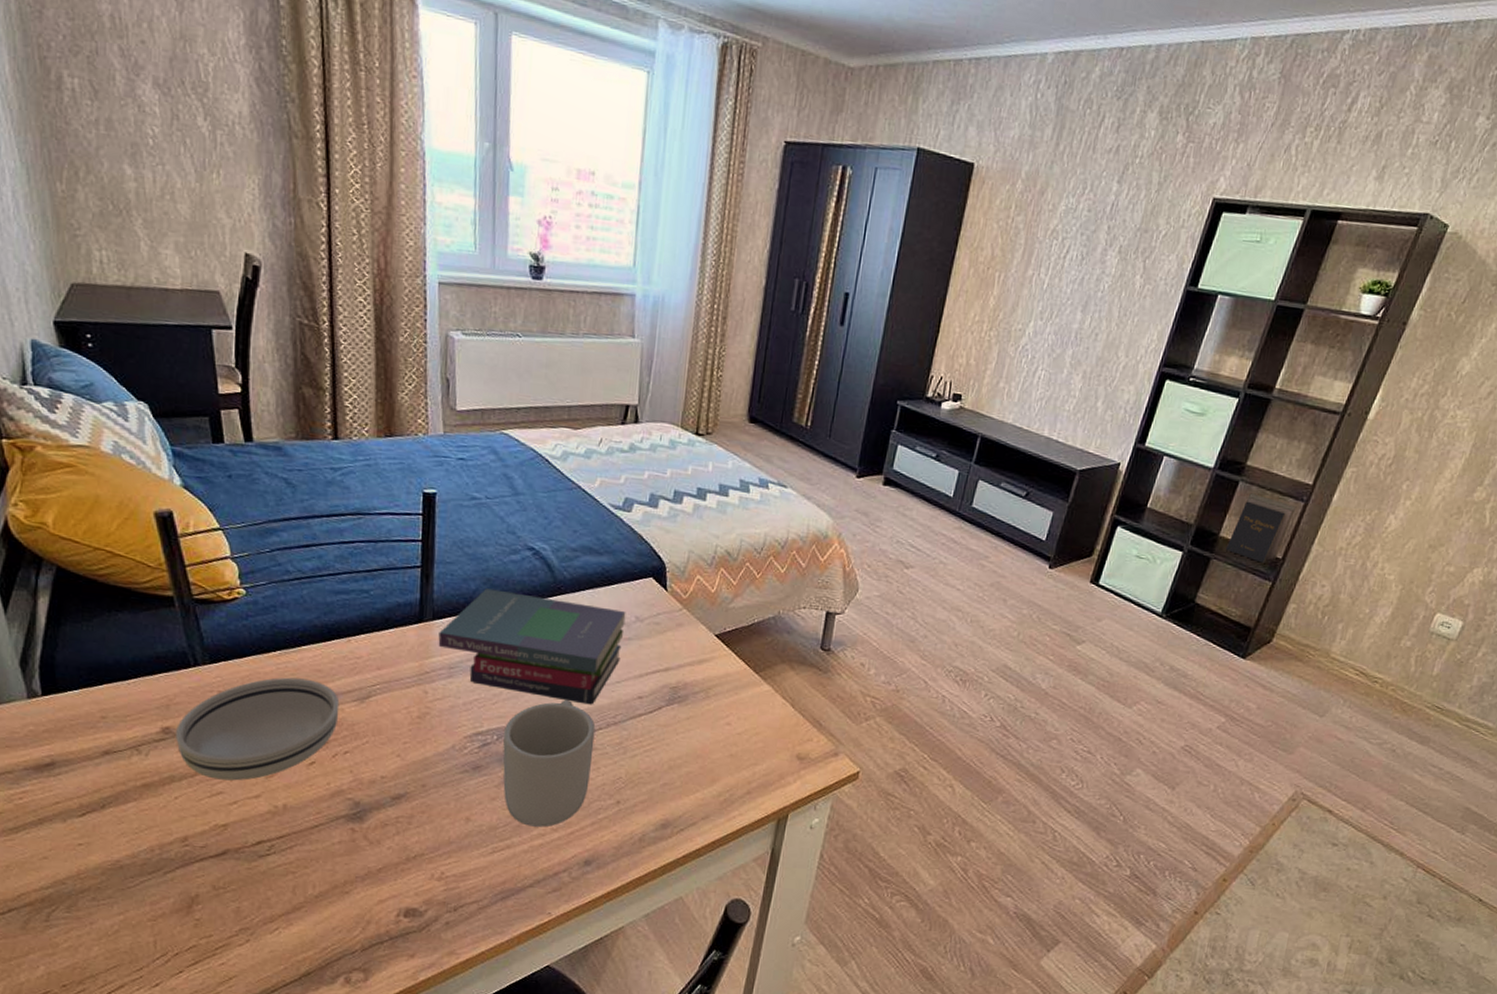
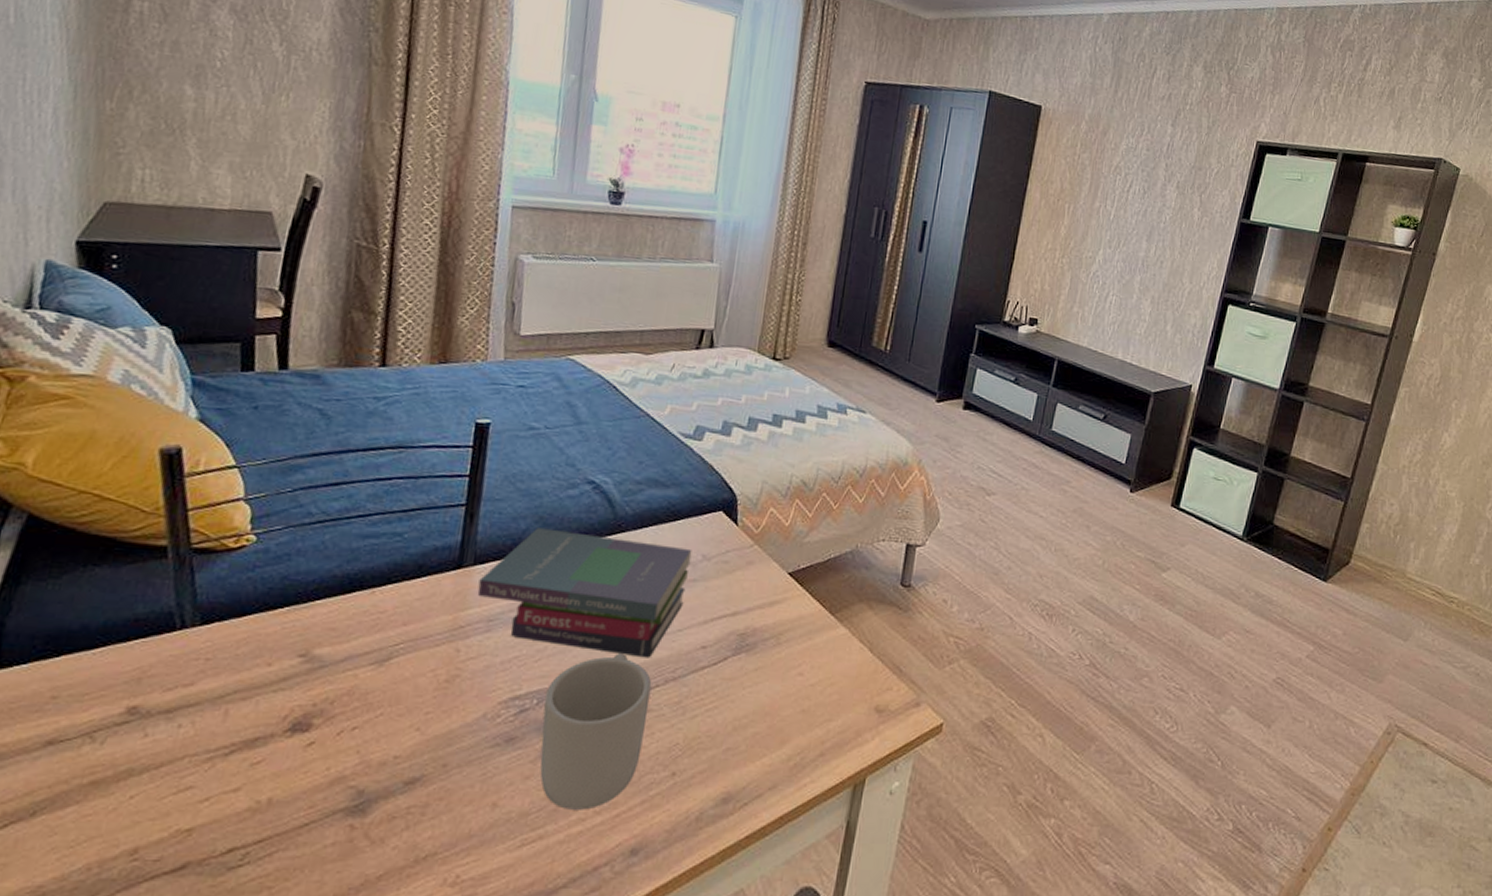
bowl: present [175,677,340,781] -> none [142,638,354,771]
books: present [1225,493,1297,563] -> none [1297,413,1359,483]

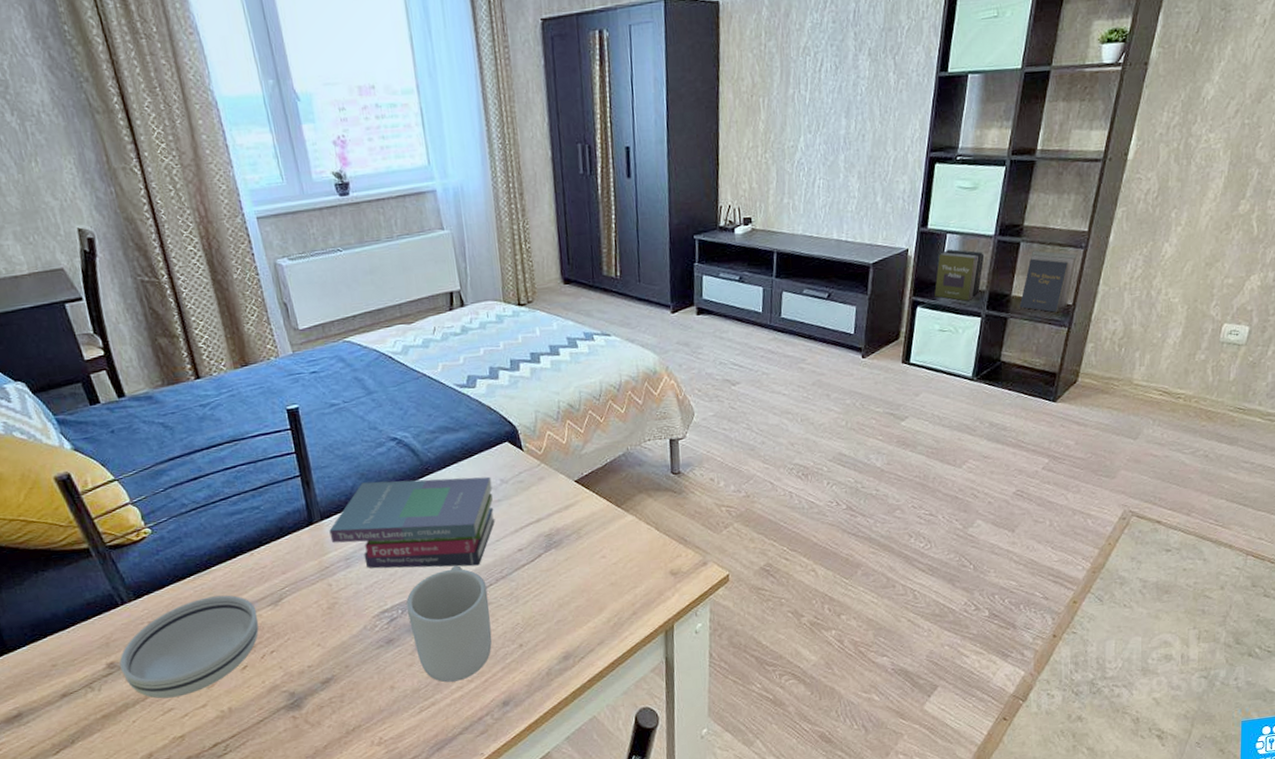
bowl: none [142,638,354,771] -> present [119,595,259,699]
books: none [1213,394,1268,452] -> present [934,249,985,301]
books: none [1297,413,1359,483] -> present [1019,250,1078,313]

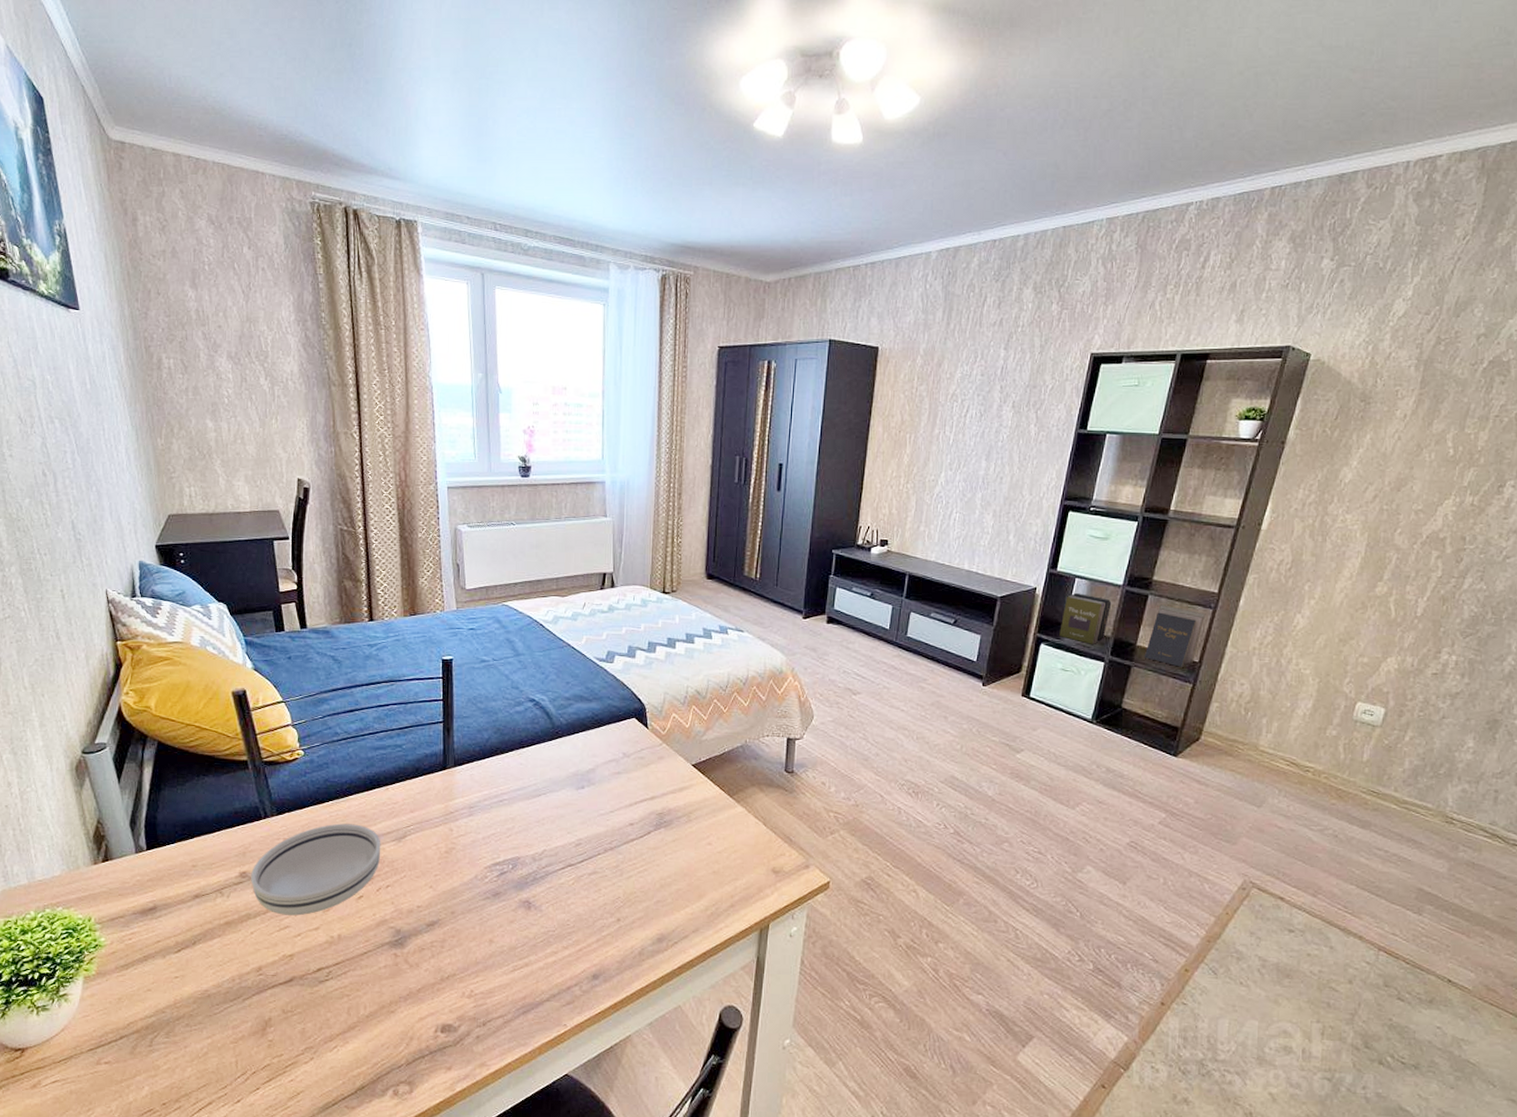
books: present [329,476,495,569] -> none [459,737,615,833]
mug: present [406,565,492,683] -> none [517,830,595,946]

